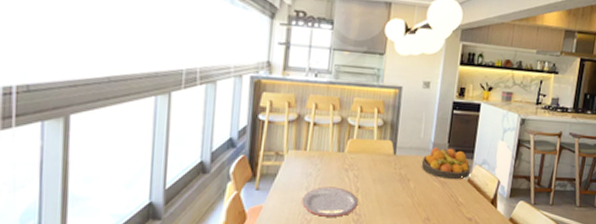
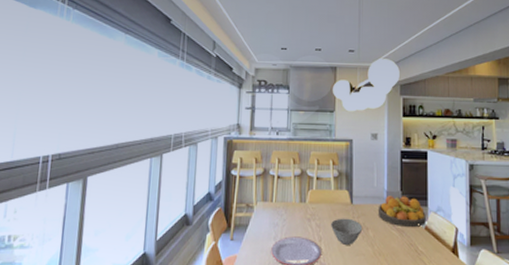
bowl: none [369,169,404,196] -> present [330,218,363,245]

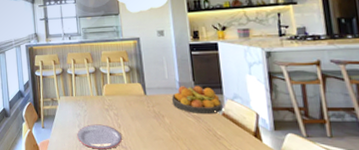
bowl: present [330,218,363,245] -> none [127,107,159,131]

